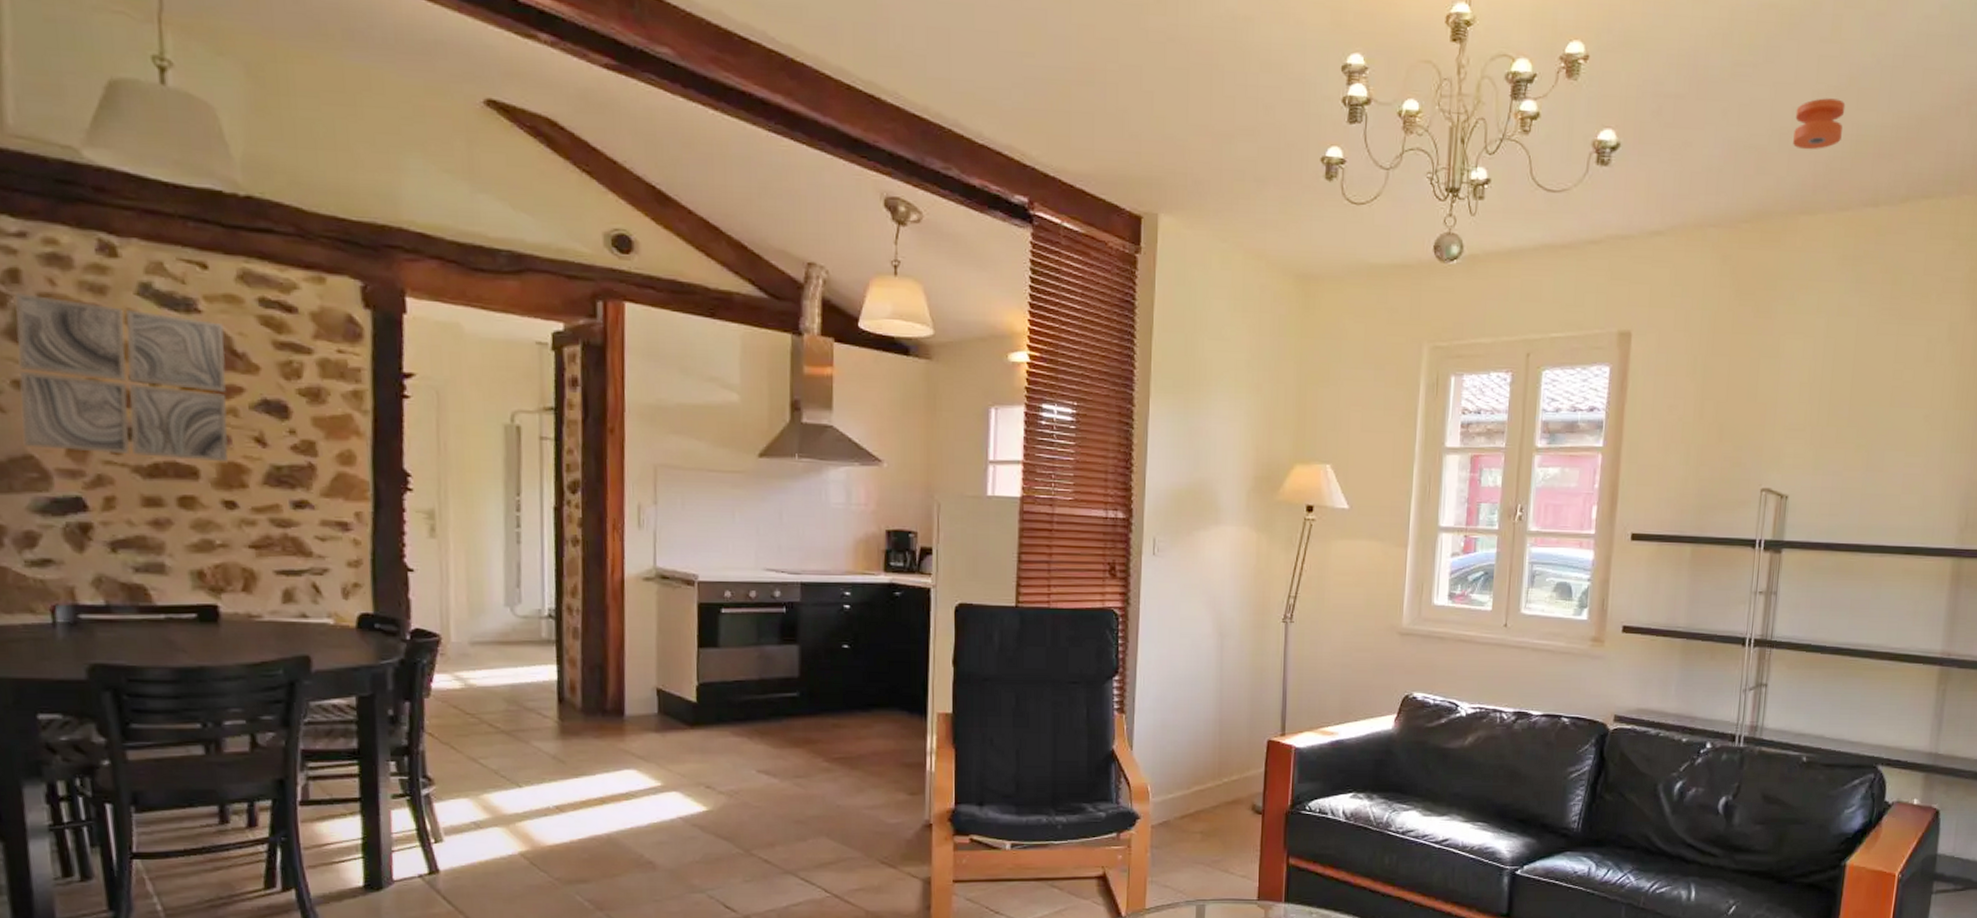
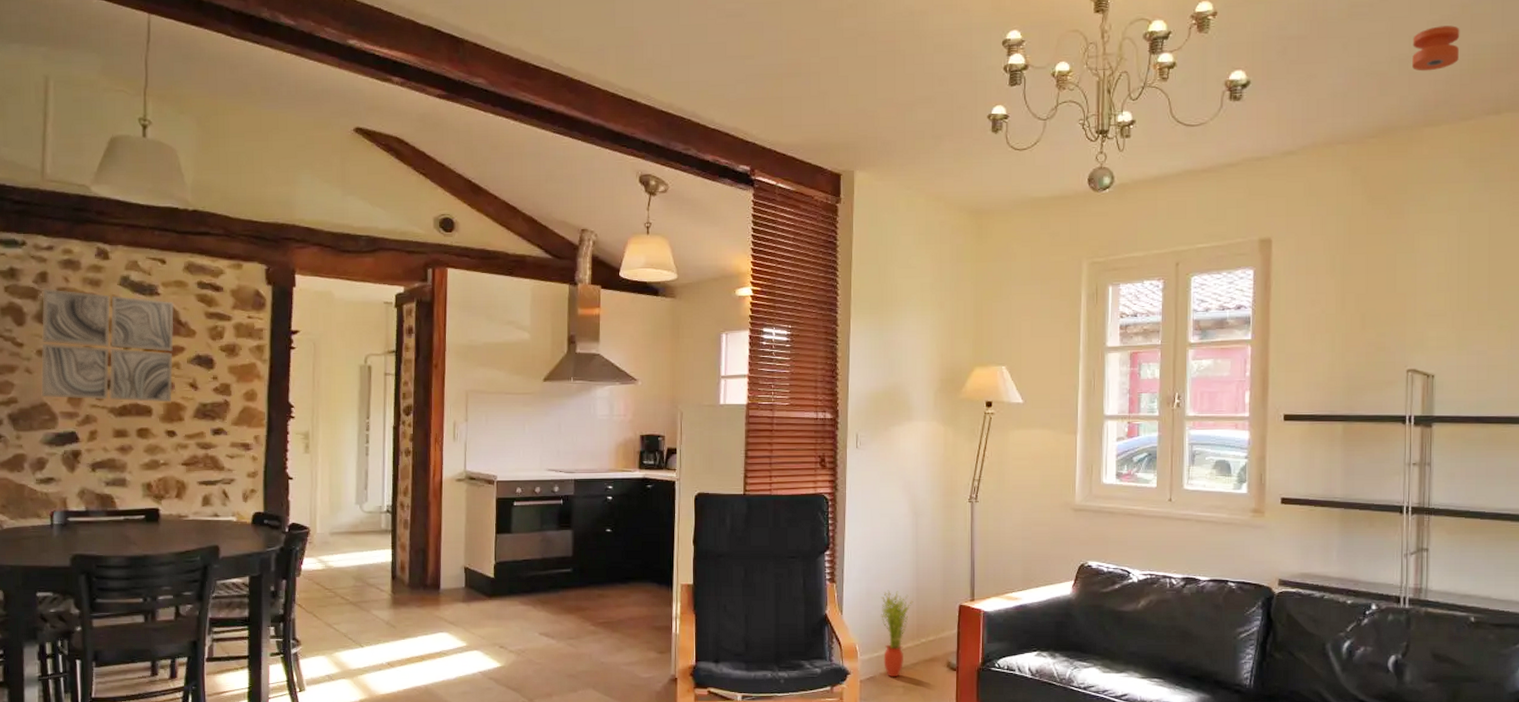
potted plant: none [1177,722,1216,822] -> present [881,590,913,677]

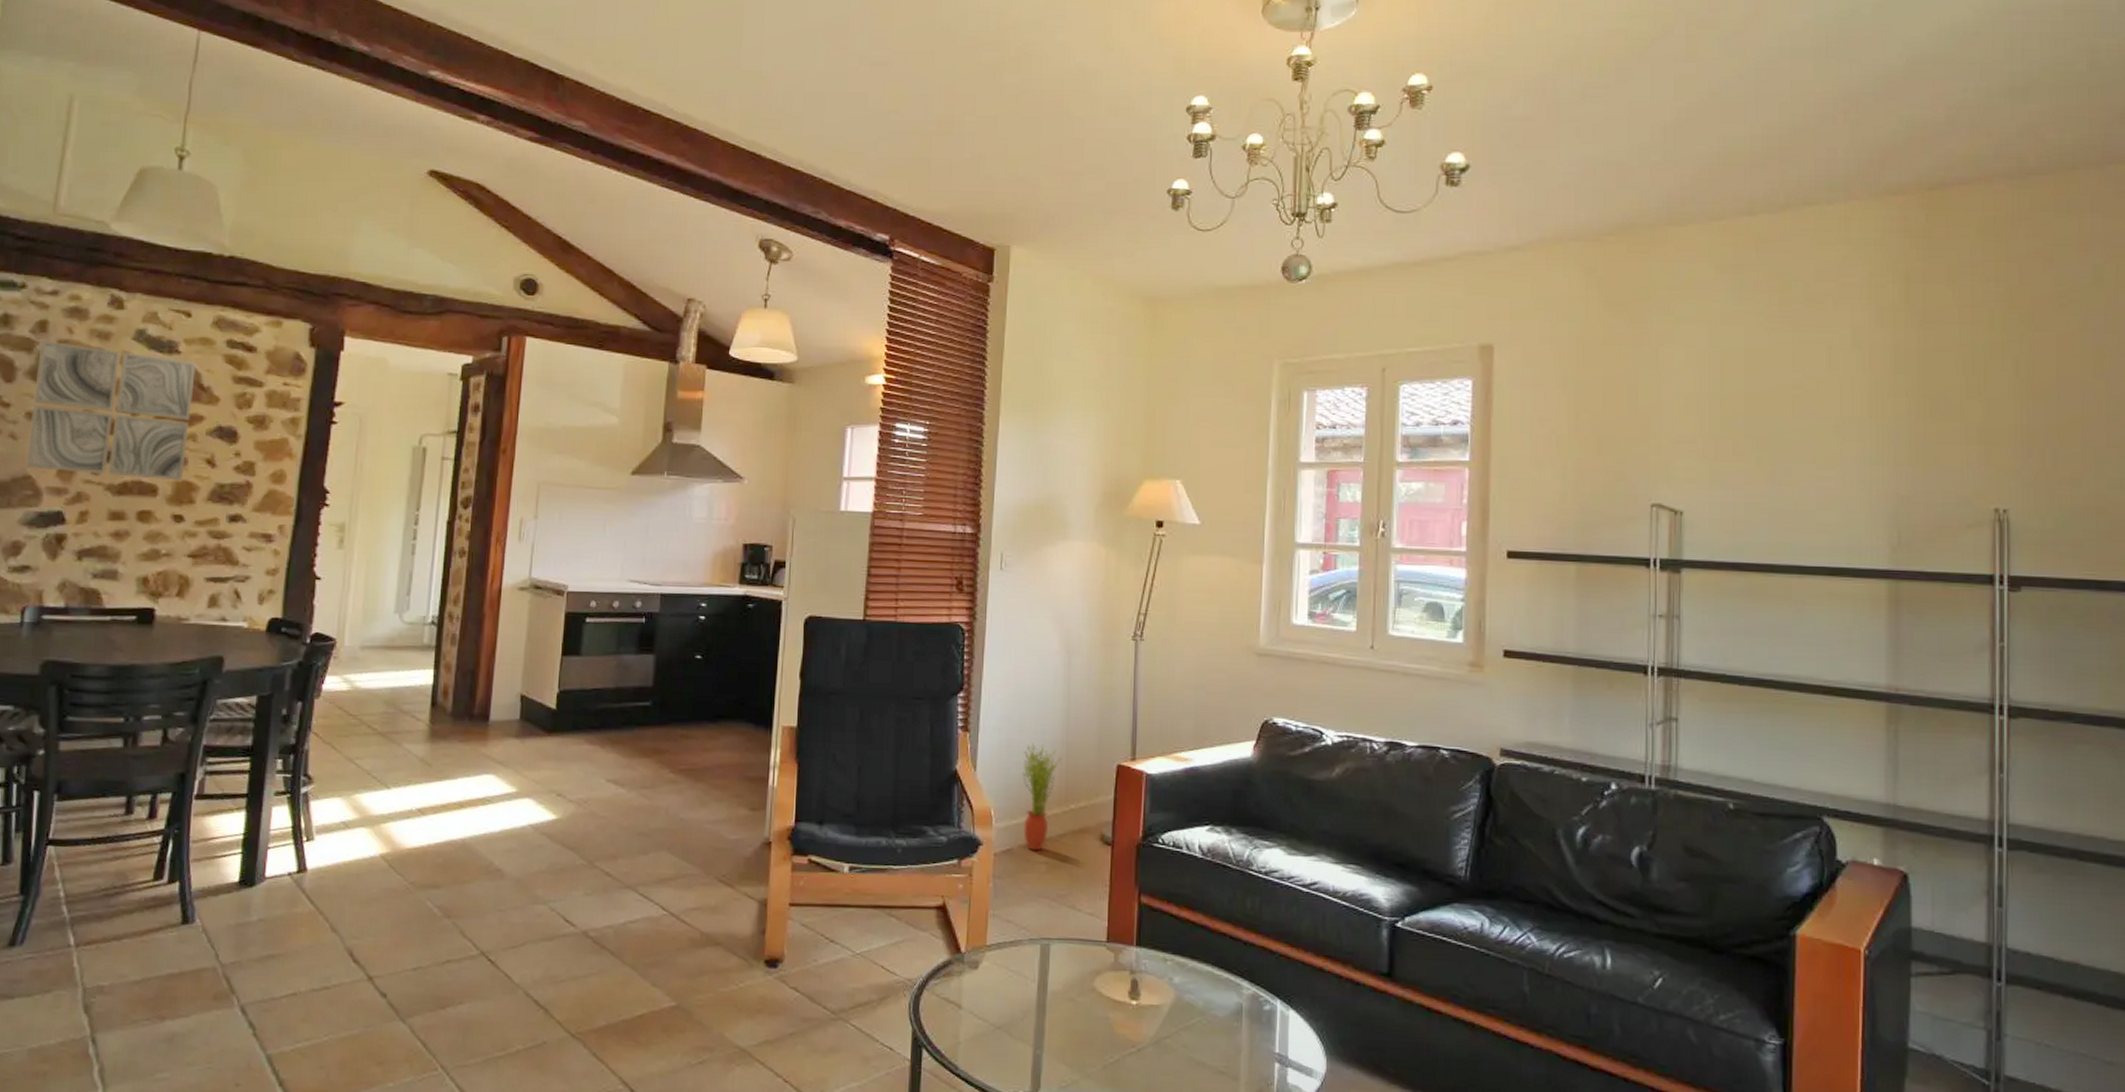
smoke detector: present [1412,25,1460,71] -> none [1655,114,1709,163]

